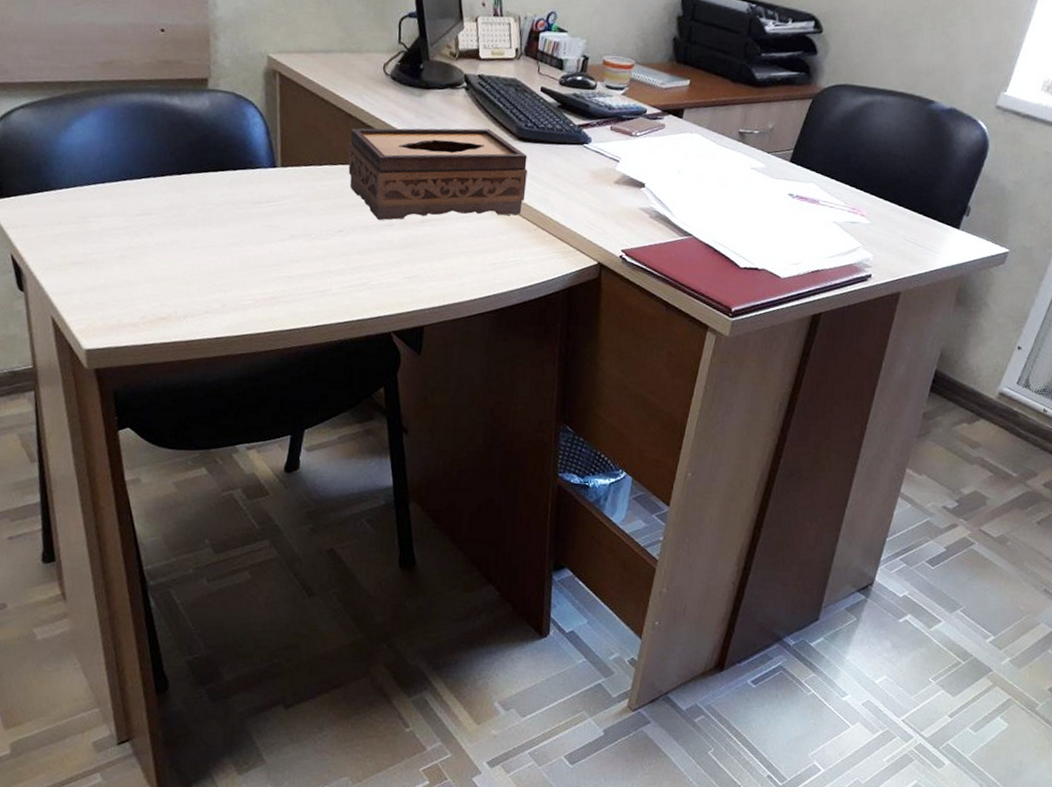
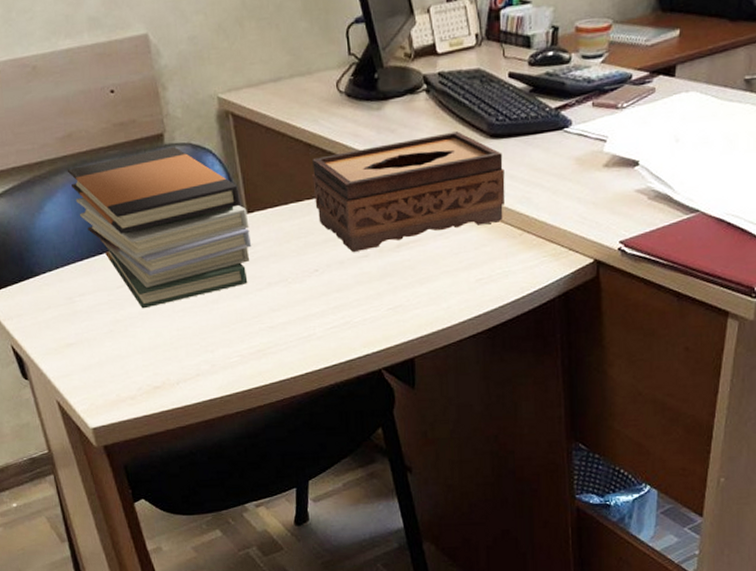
book stack: none [102,92,281,240] -> present [67,146,252,309]

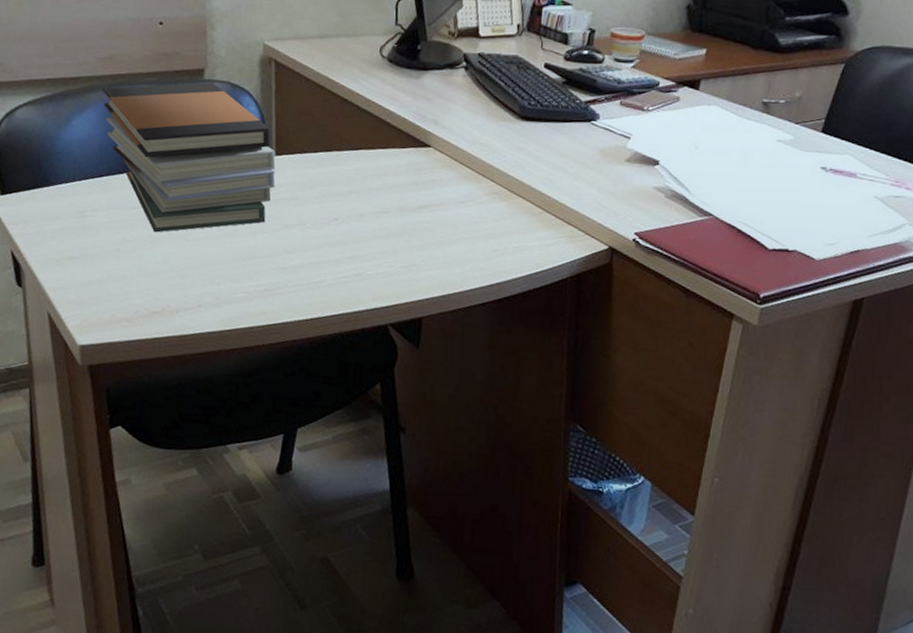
tissue box: present [312,131,506,252] -> none [344,108,531,207]

